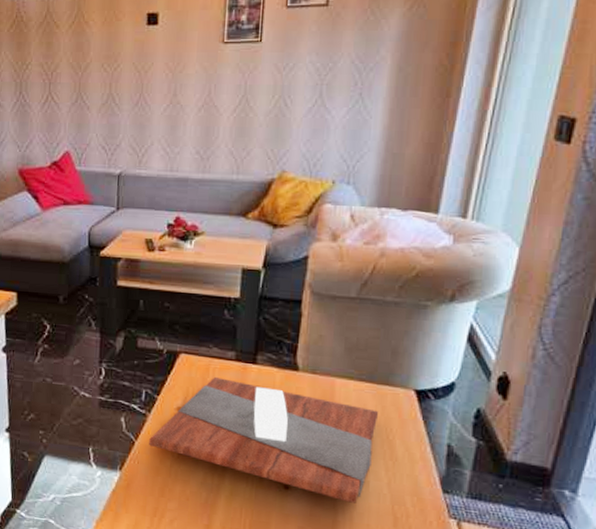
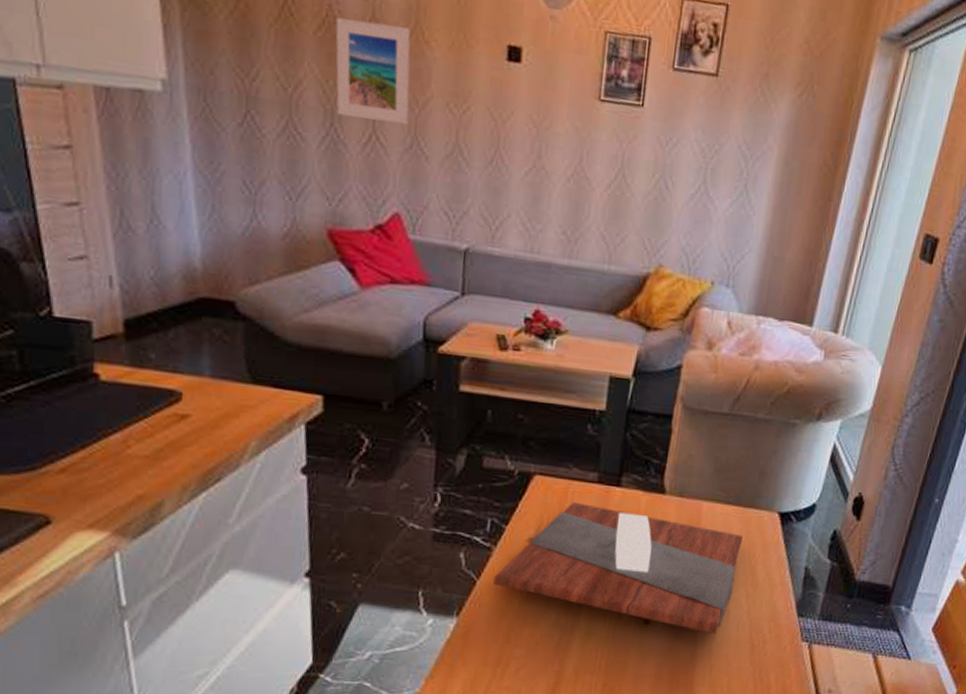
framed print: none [22,14,75,86] -> present [335,17,411,125]

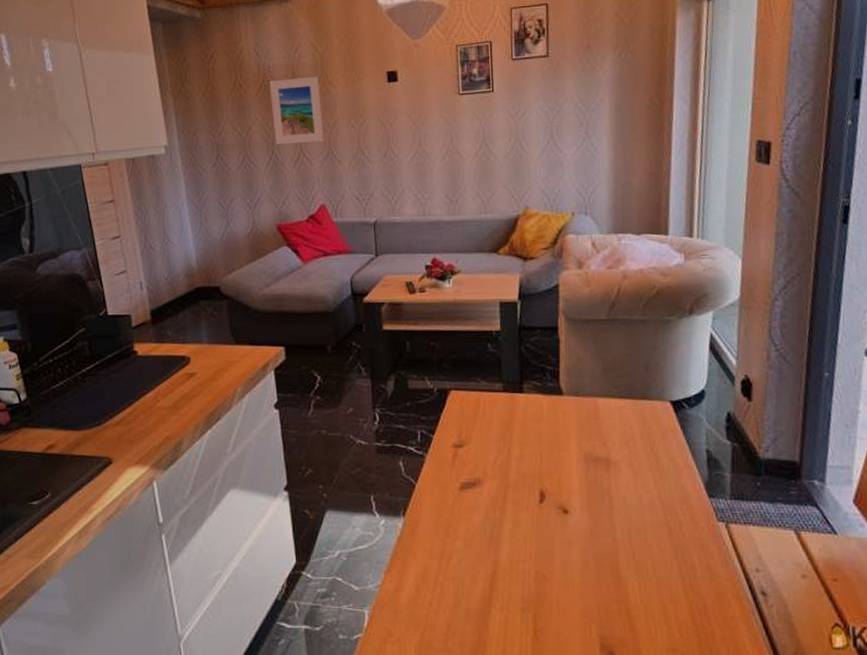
cutting board: present [493,501,743,634] -> none [429,409,641,519]

